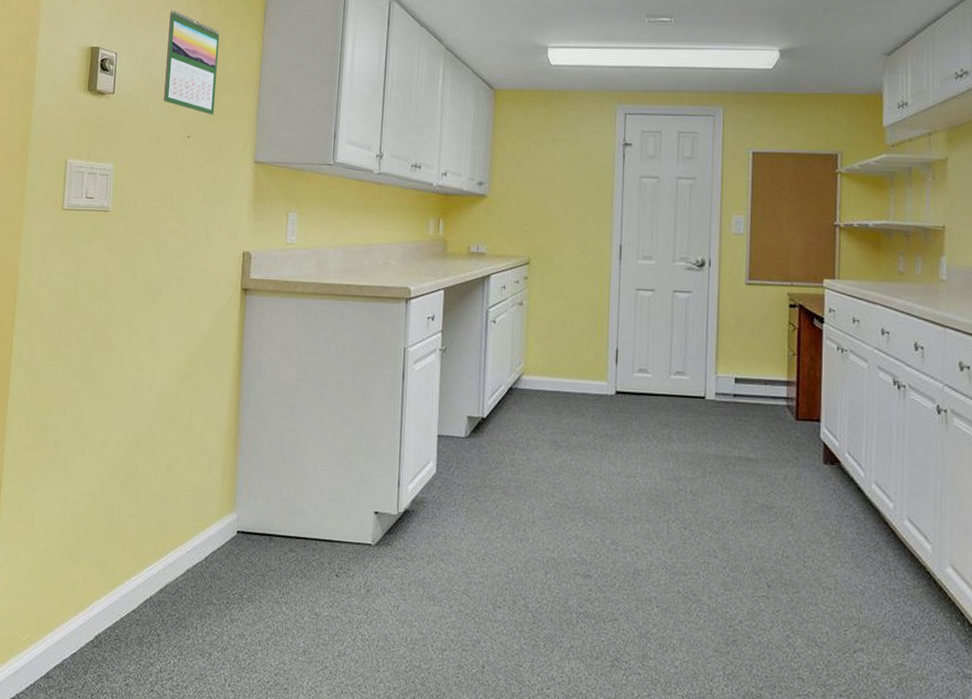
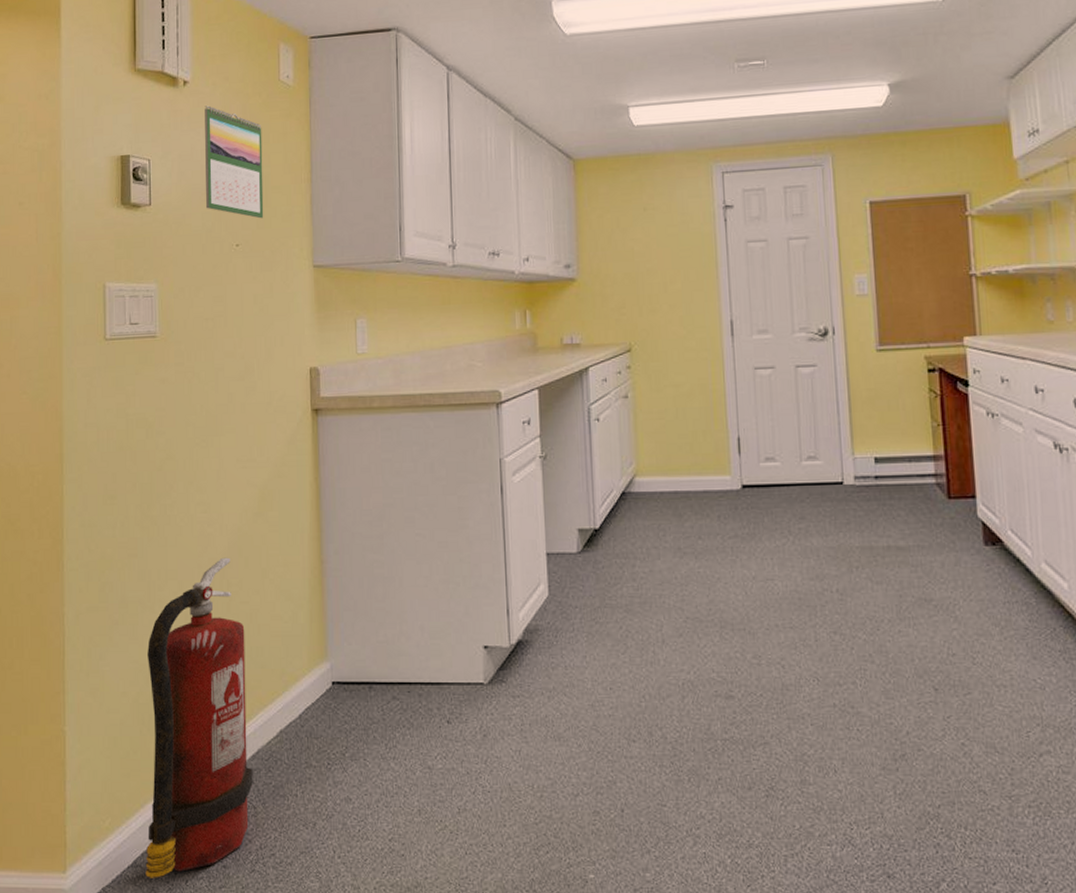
fire extinguisher: none [56,412,164,690] -> present [145,557,253,878]

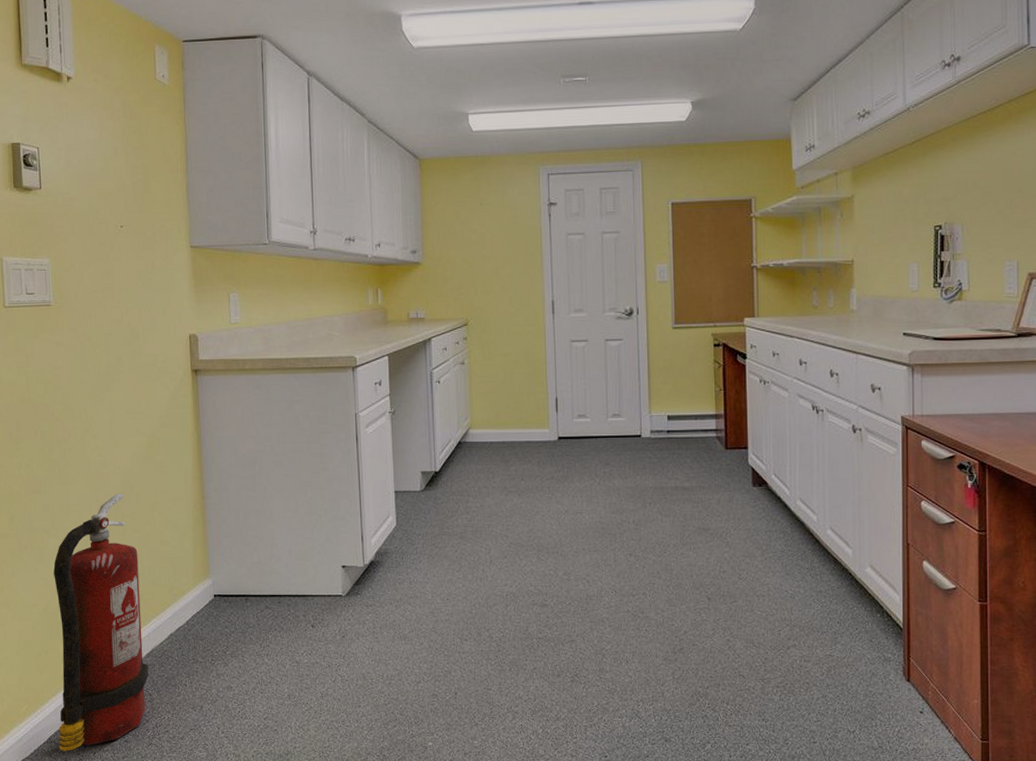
calendar: present [205,105,264,219] -> none [87,100,145,204]

